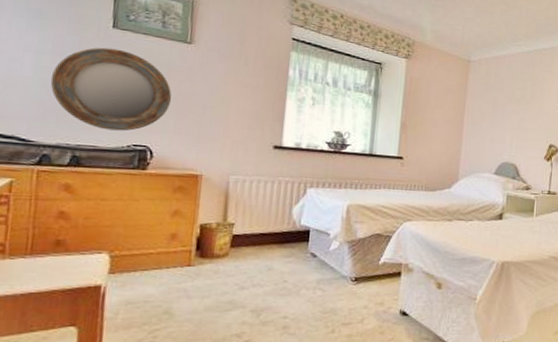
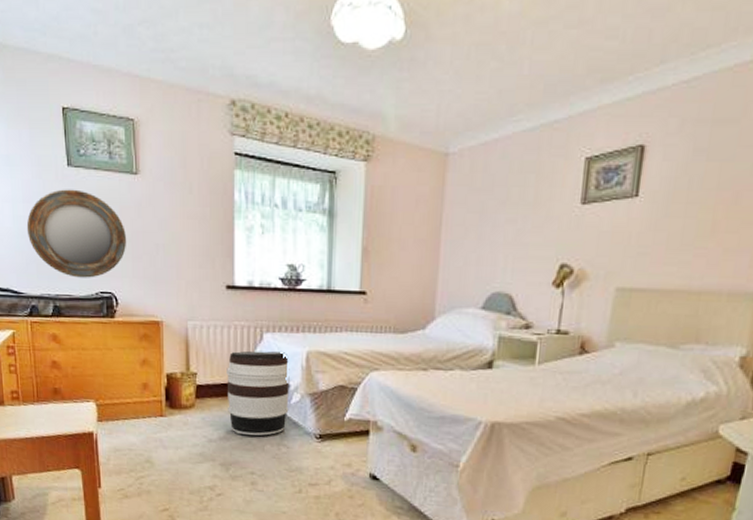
barrel: none [264,203,331,281] -> present [227,350,290,436]

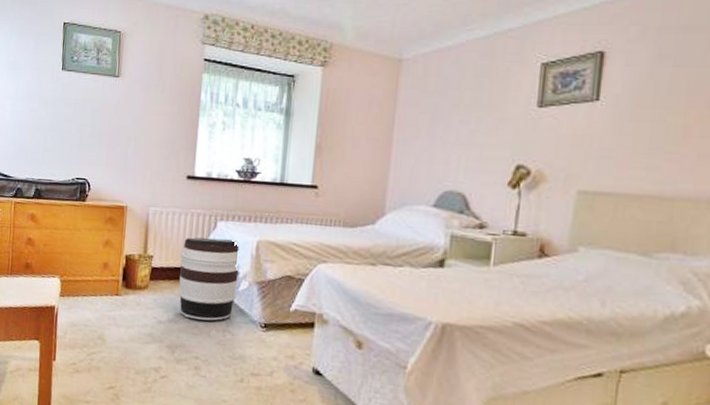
home mirror: present [26,189,127,278] -> none [22,89,104,166]

